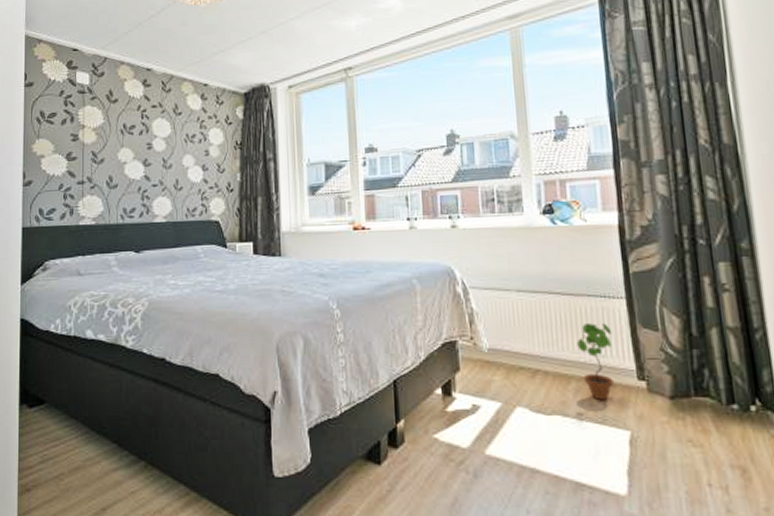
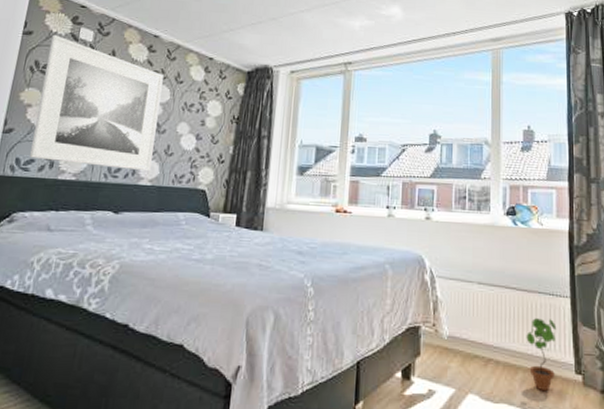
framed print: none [50,82,163,209] -> present [30,34,164,172]

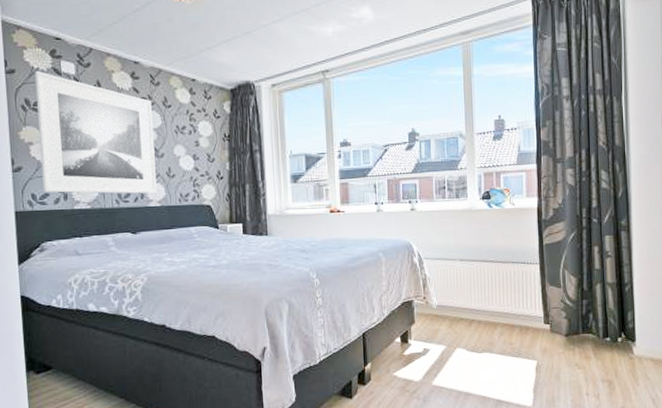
potted plant: present [526,318,557,392] -> none [503,283,528,340]

